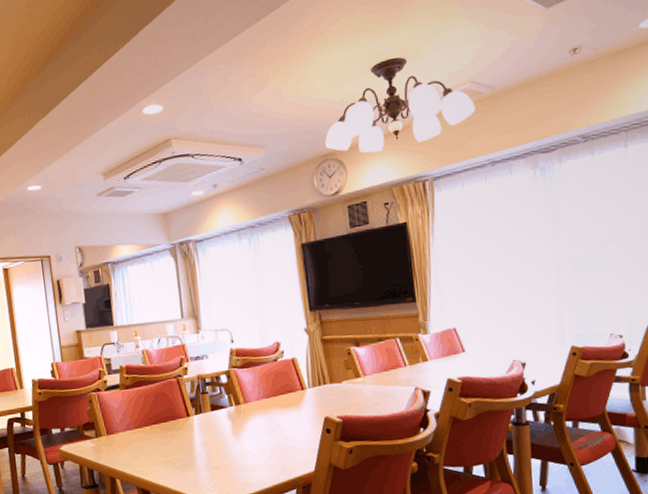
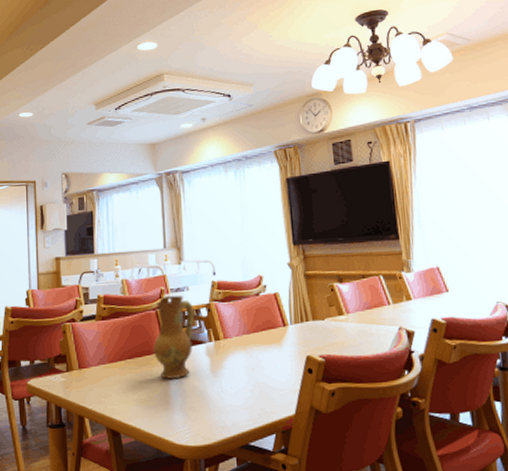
ceramic jug: none [176,363,215,443] -> present [153,295,195,380]

